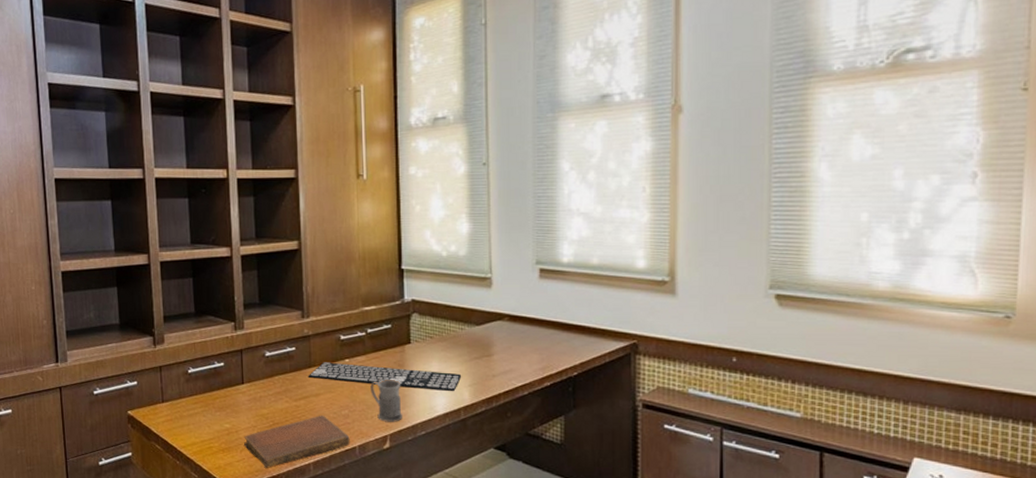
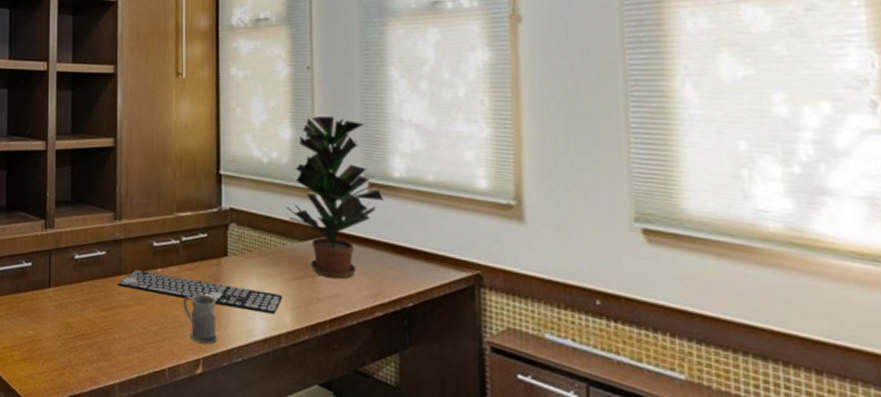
notebook: present [244,415,350,468] -> none [47,329,159,385]
potted plant: none [463,209,553,357] -> present [285,116,384,280]

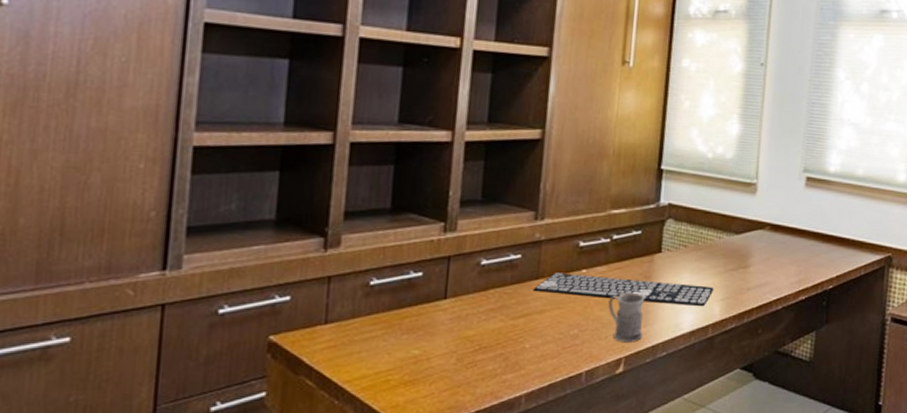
potted plant: present [285,116,384,280] -> none [725,112,818,269]

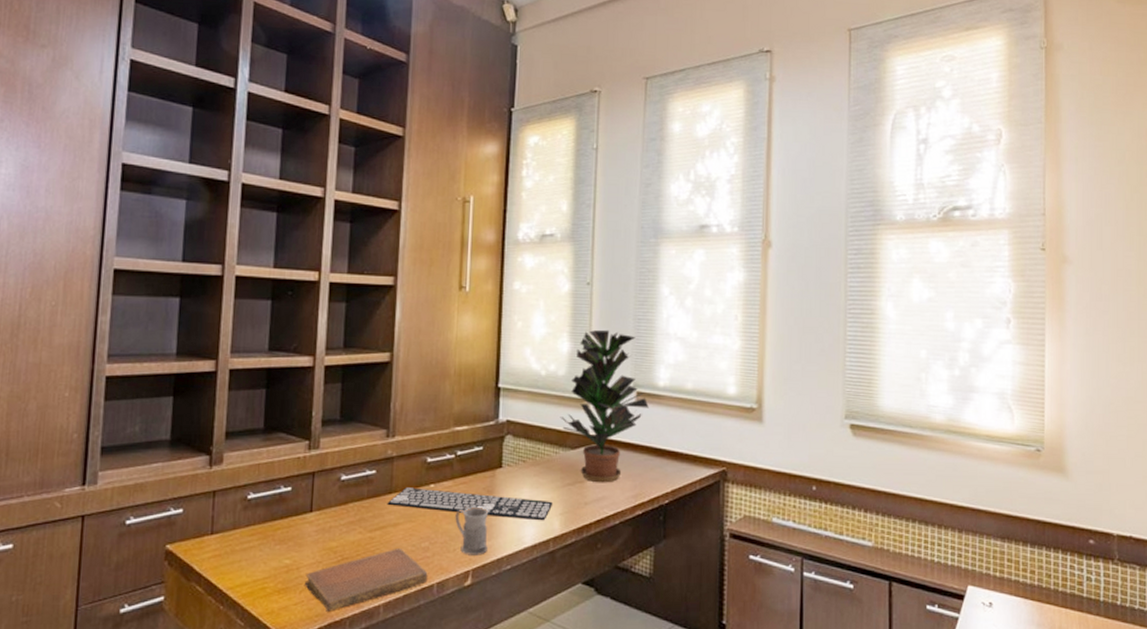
notebook: none [436,335,576,404] -> present [305,547,428,612]
potted plant: none [725,112,818,269] -> present [560,329,649,483]

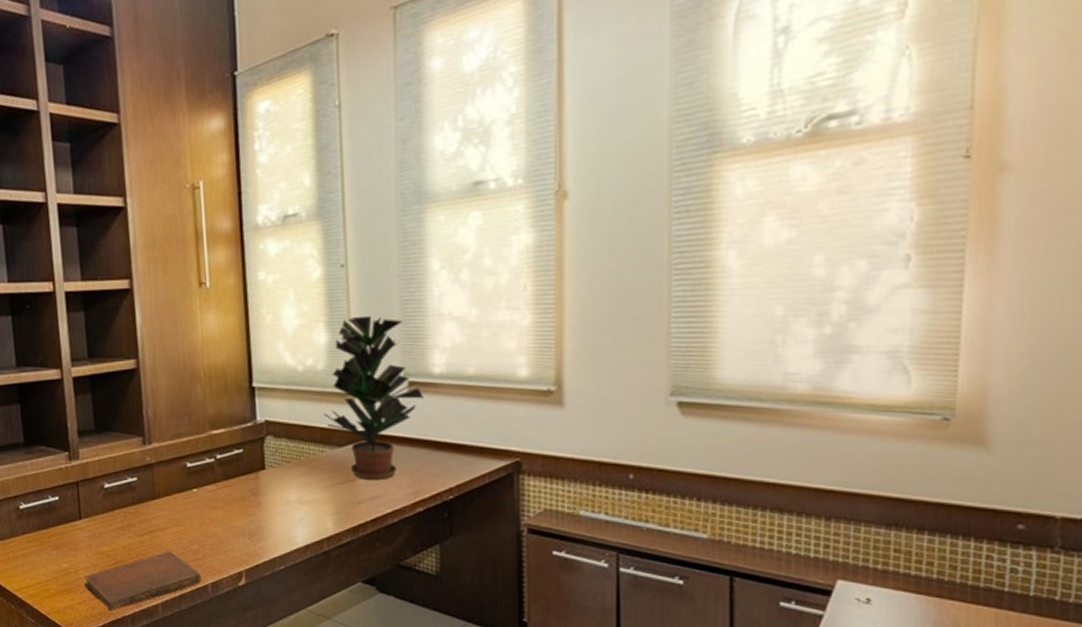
keyboard: present [387,487,553,521] -> none [152,492,324,521]
mug: present [455,508,488,556] -> none [222,510,259,557]

